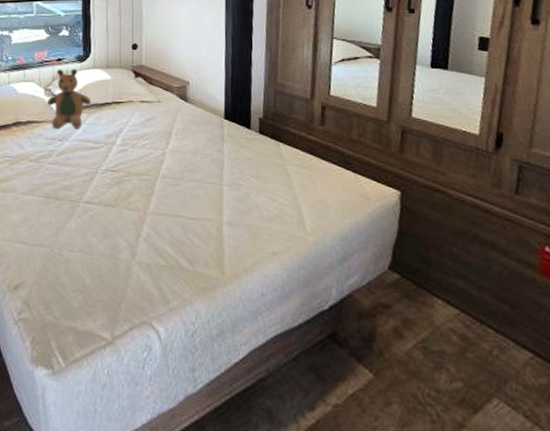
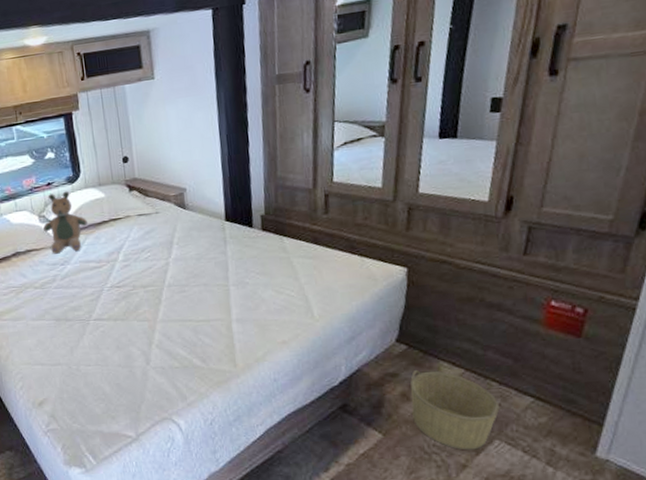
basket: none [403,303,498,407] -> present [410,369,500,451]

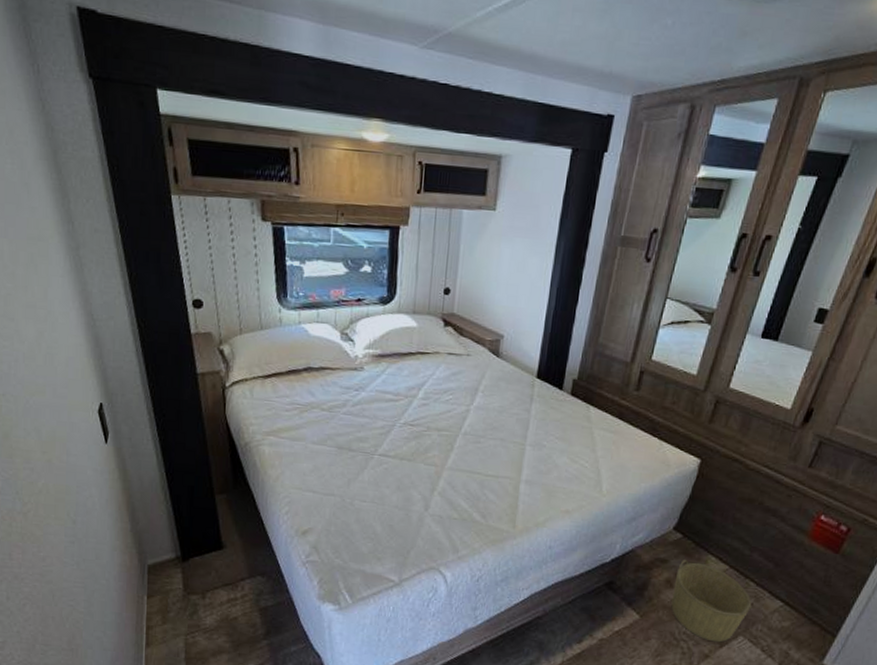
teddy bear: present [42,191,89,254] -> none [342,311,394,378]

